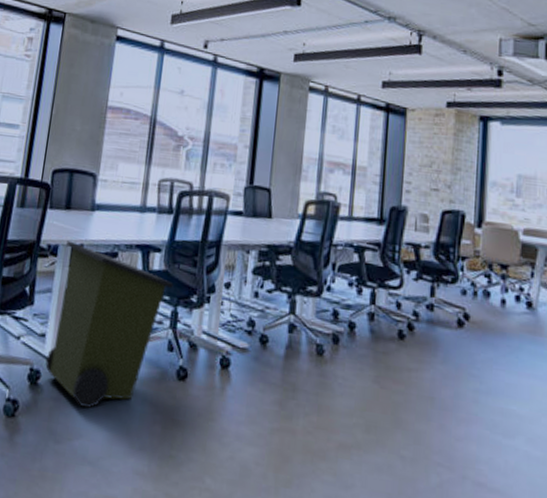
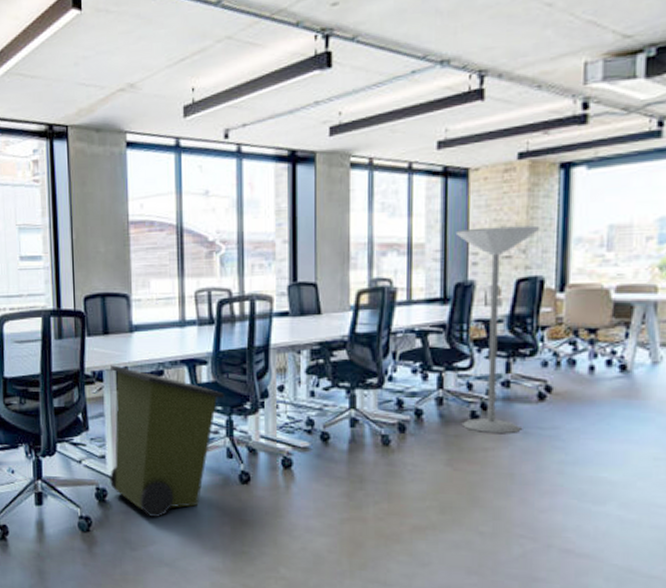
floor lamp: none [389,159,463,357] -> present [455,225,541,434]

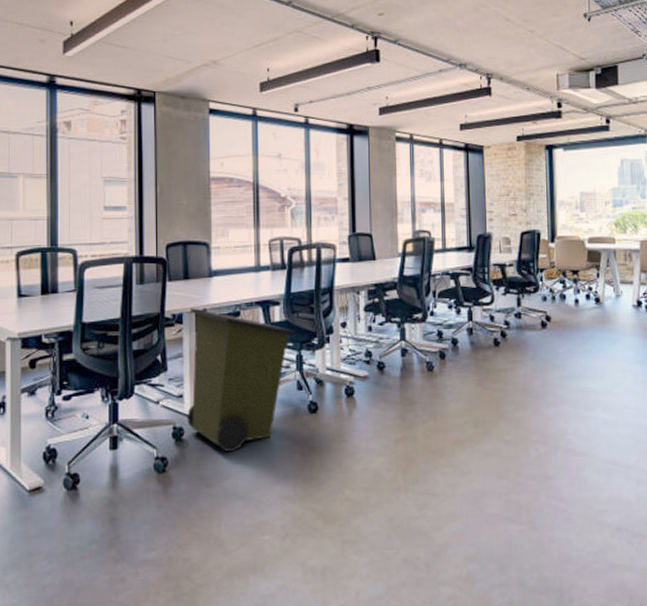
floor lamp: present [455,225,541,434] -> none [476,191,535,357]

